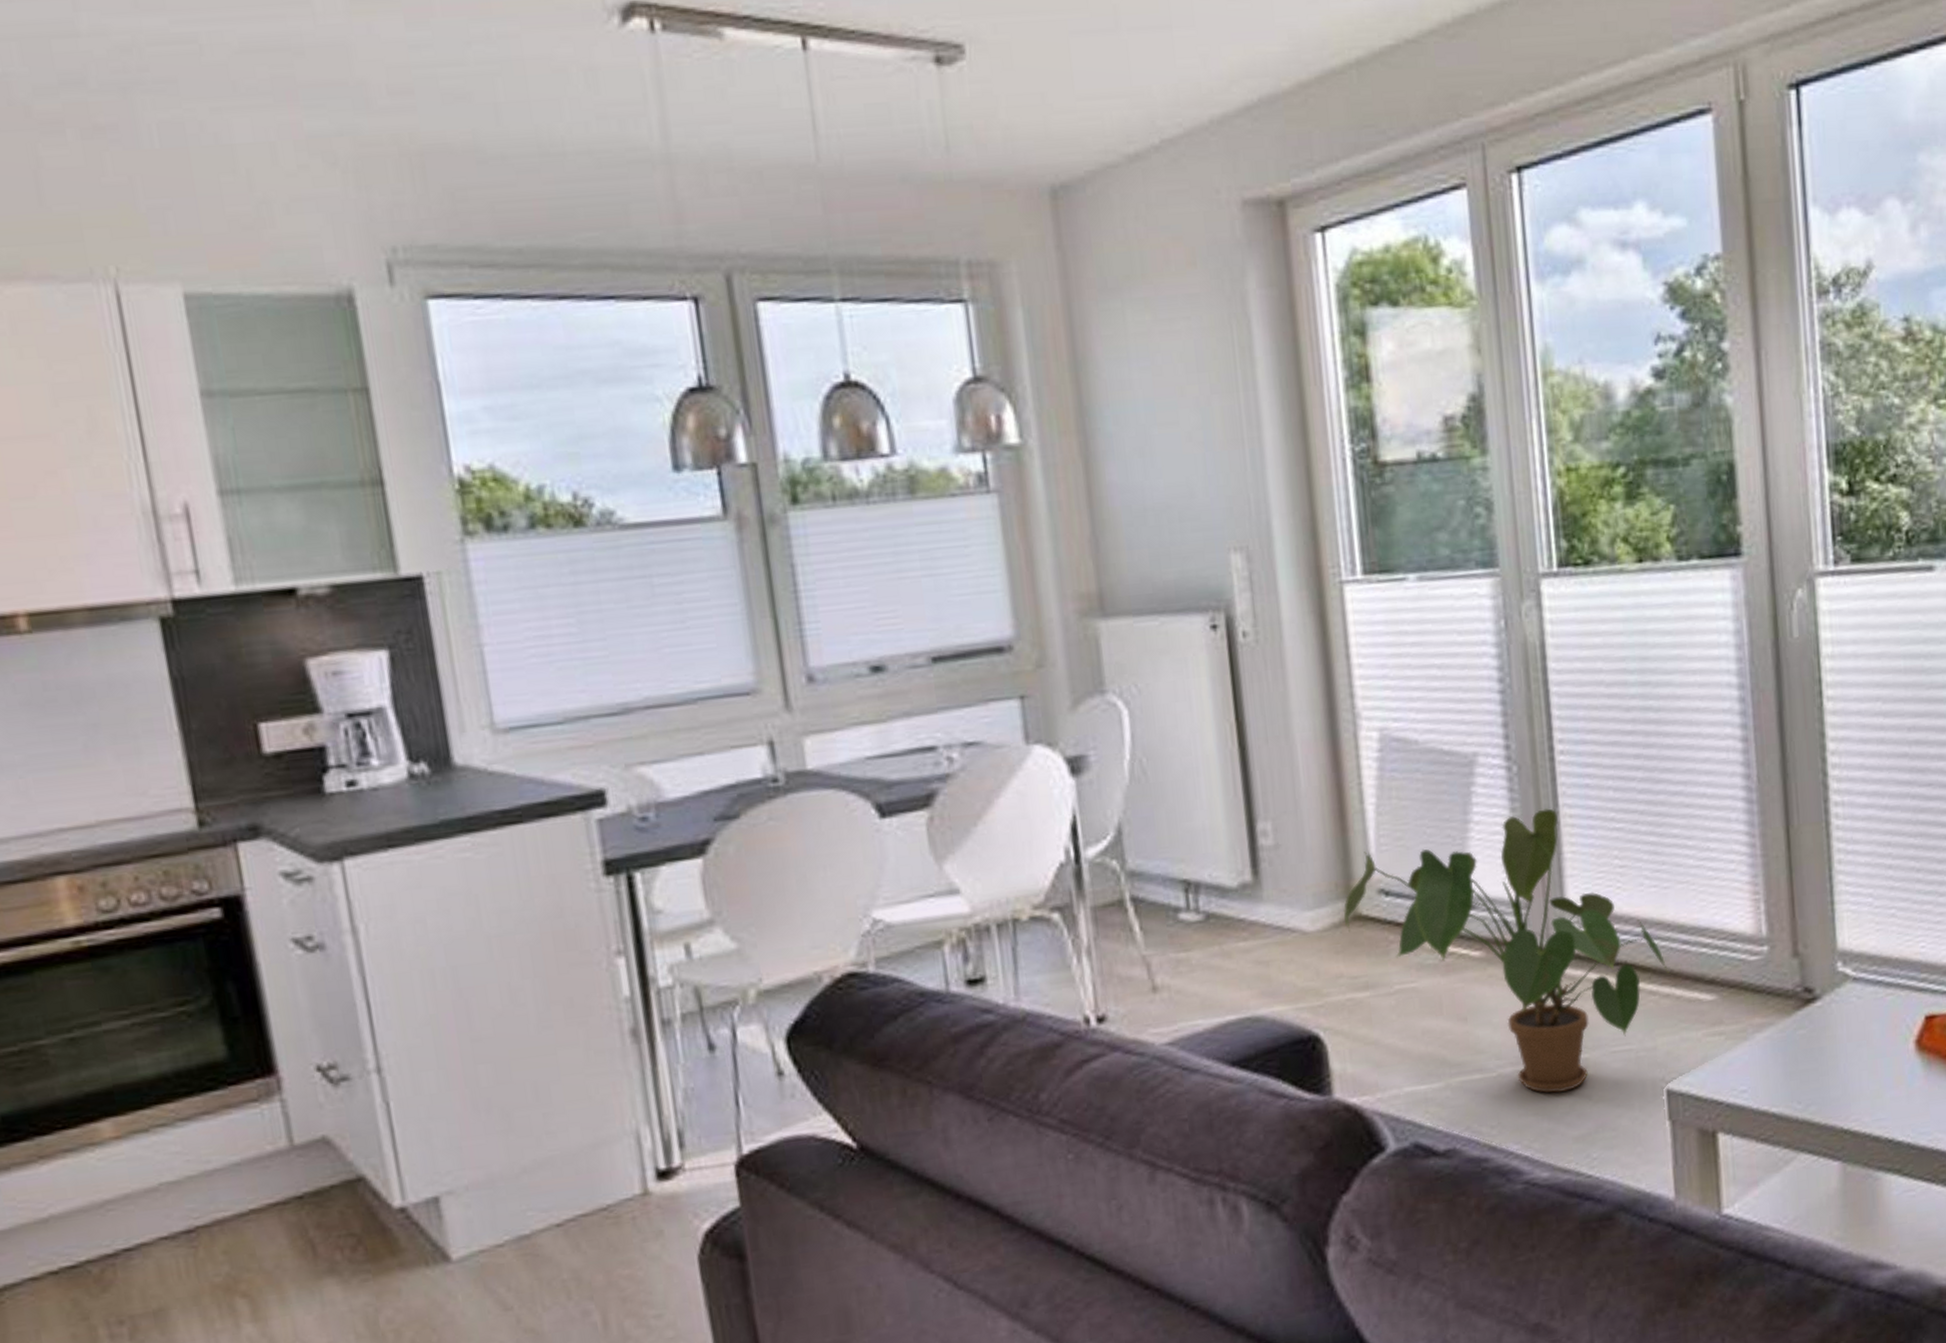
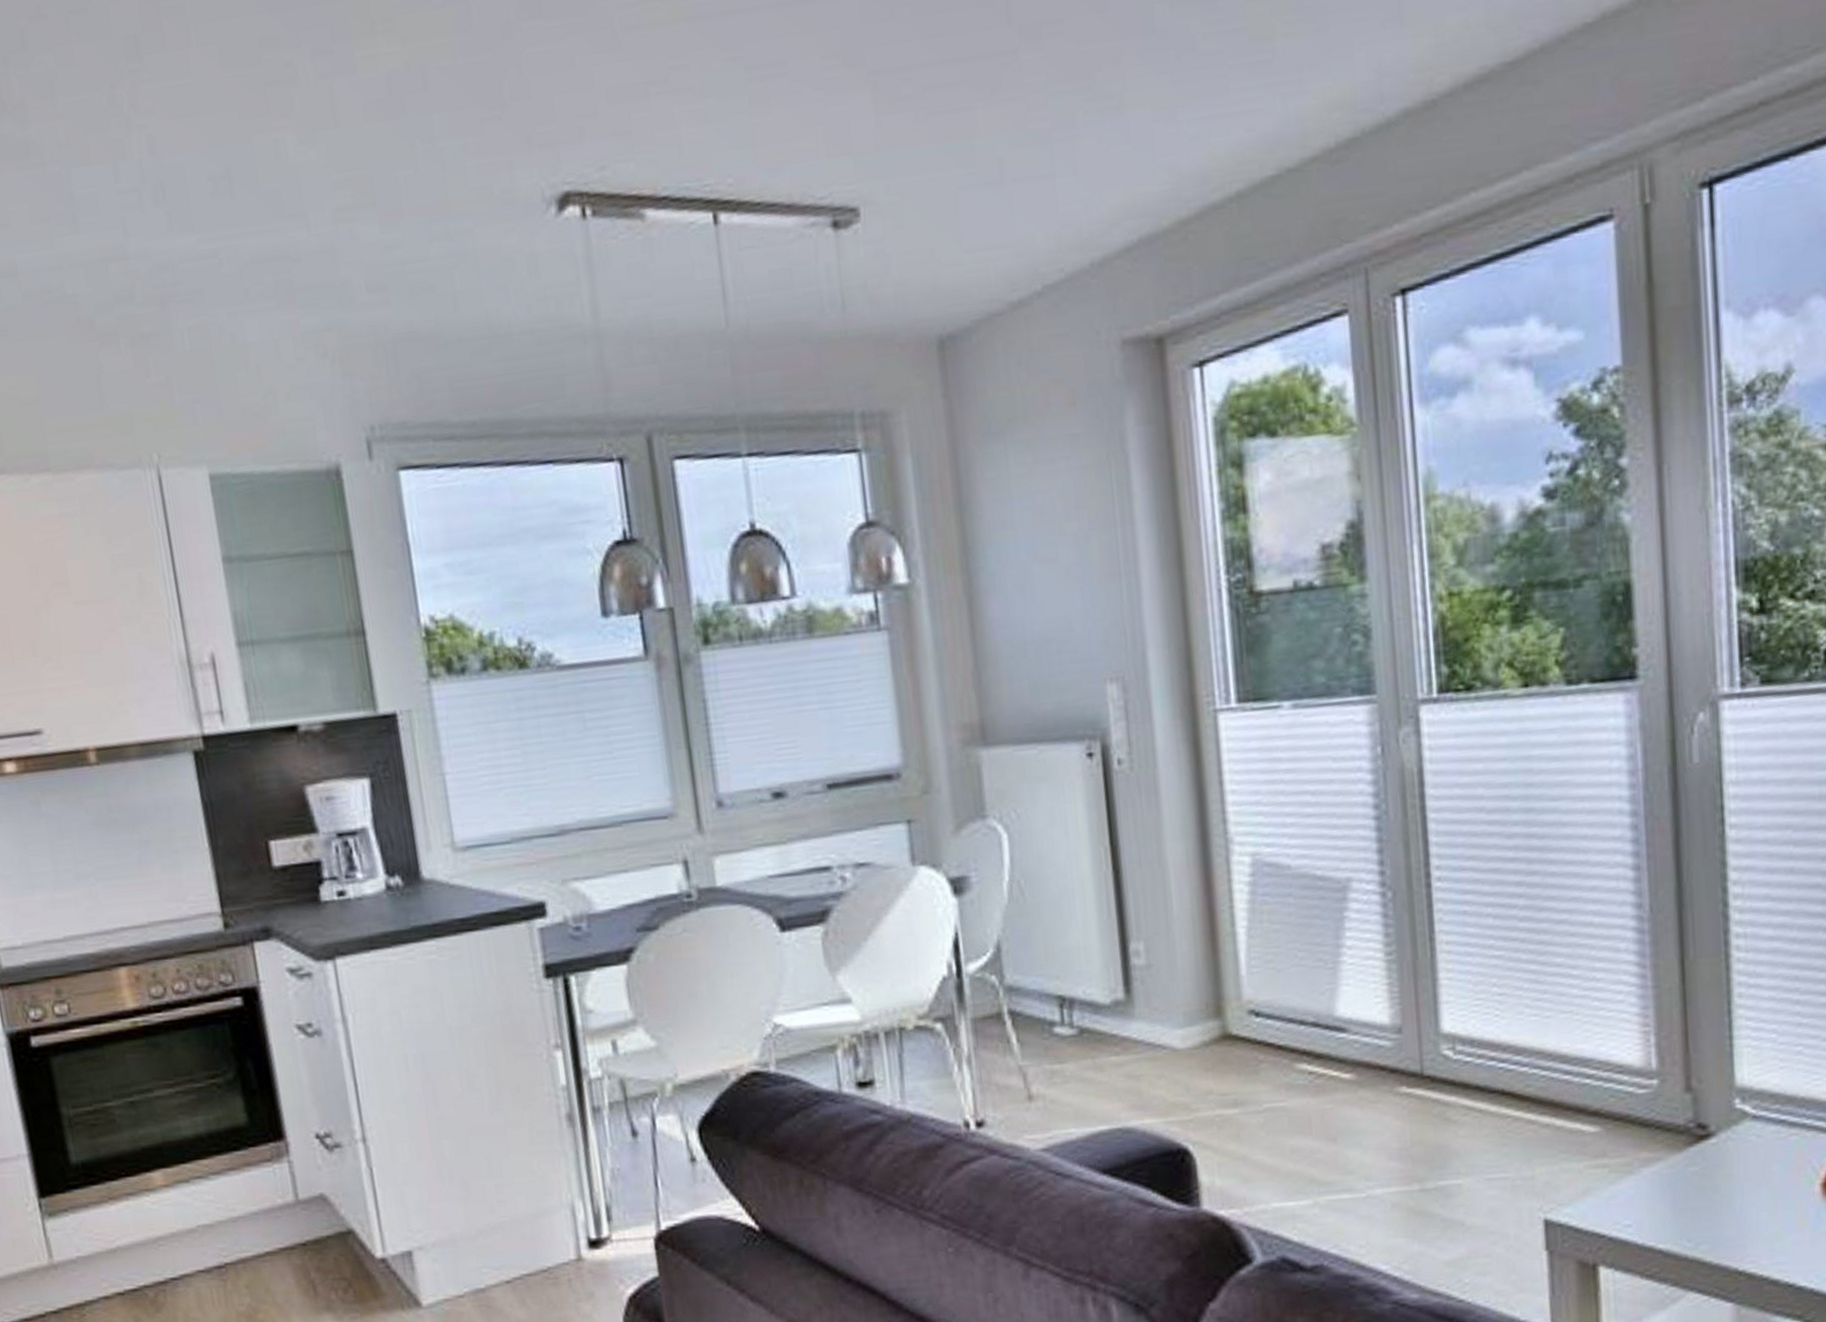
house plant: present [1343,808,1670,1093] -> none [1213,934,1550,1217]

